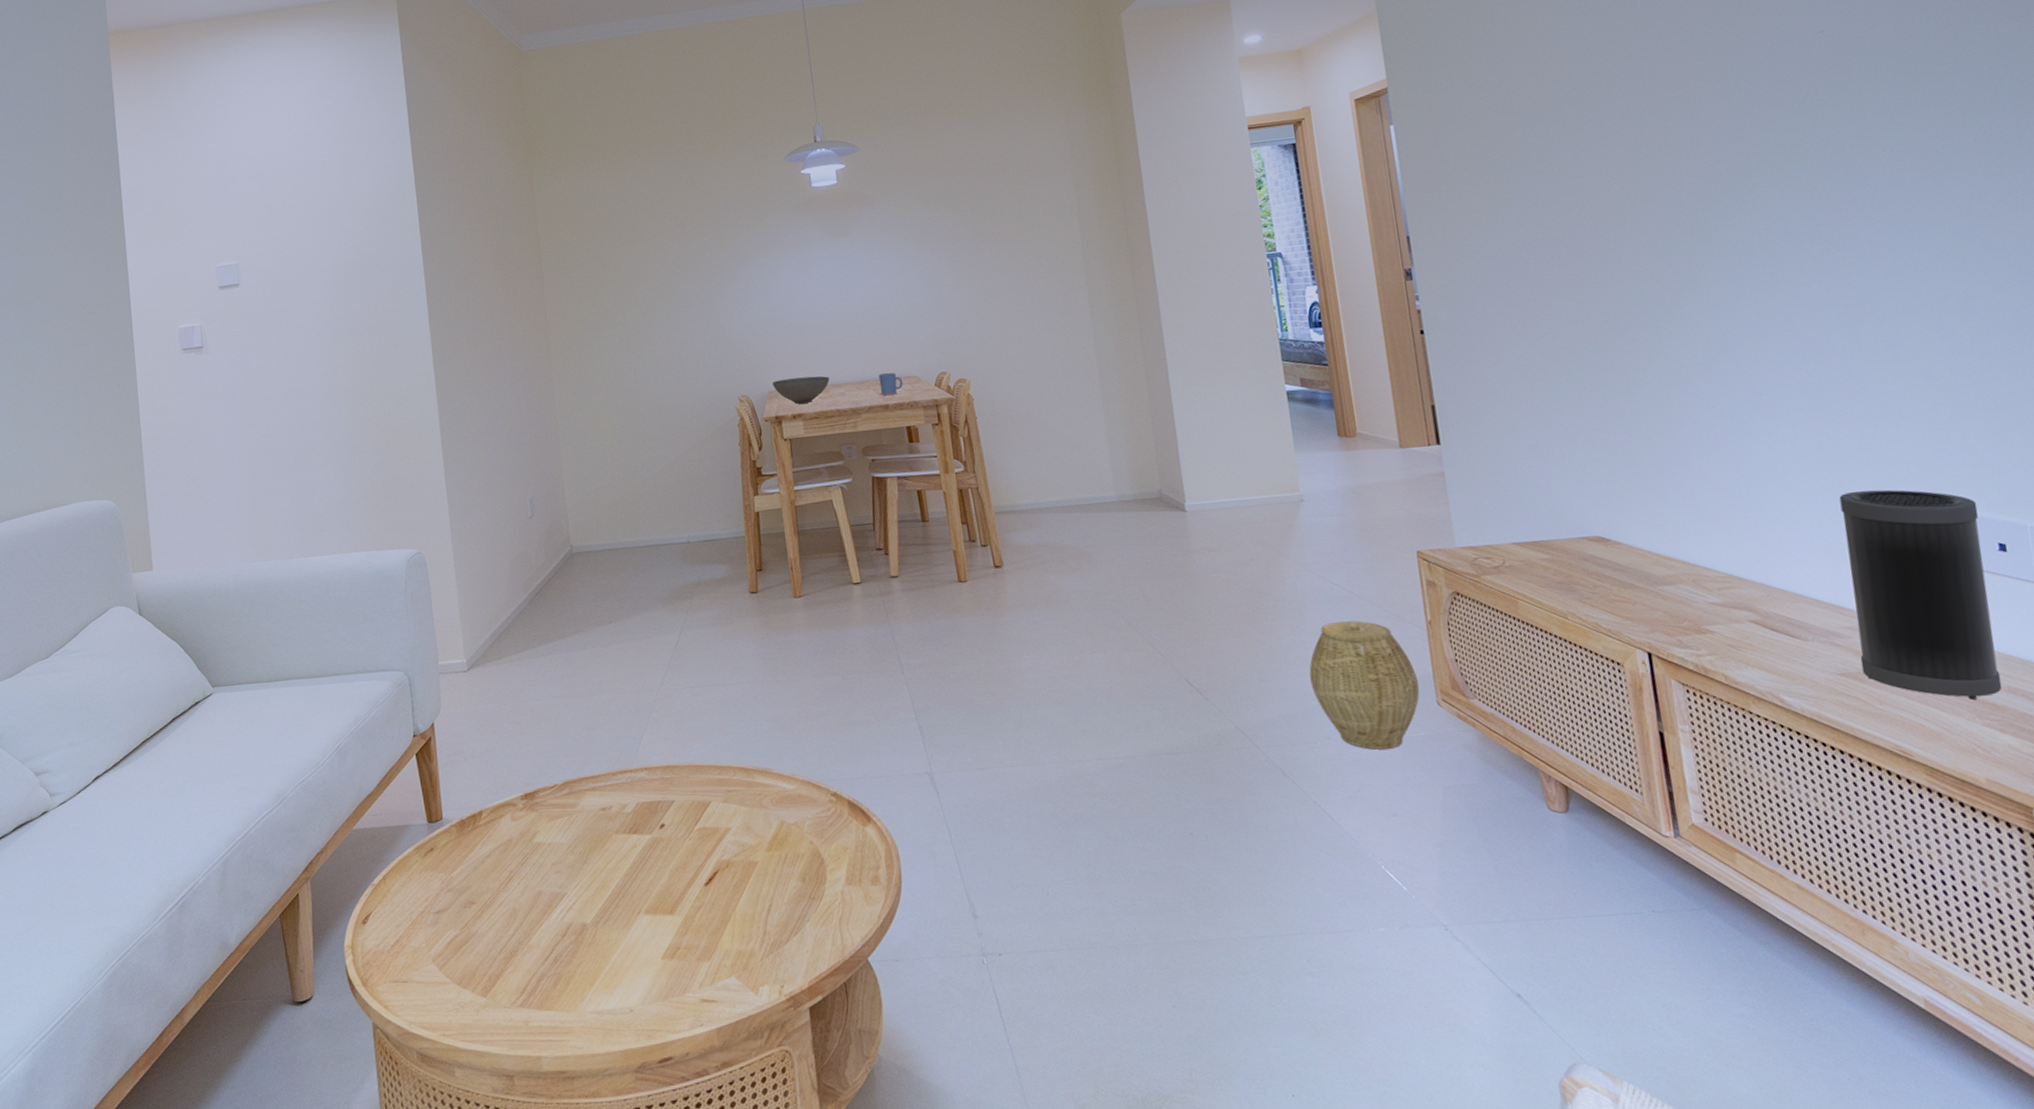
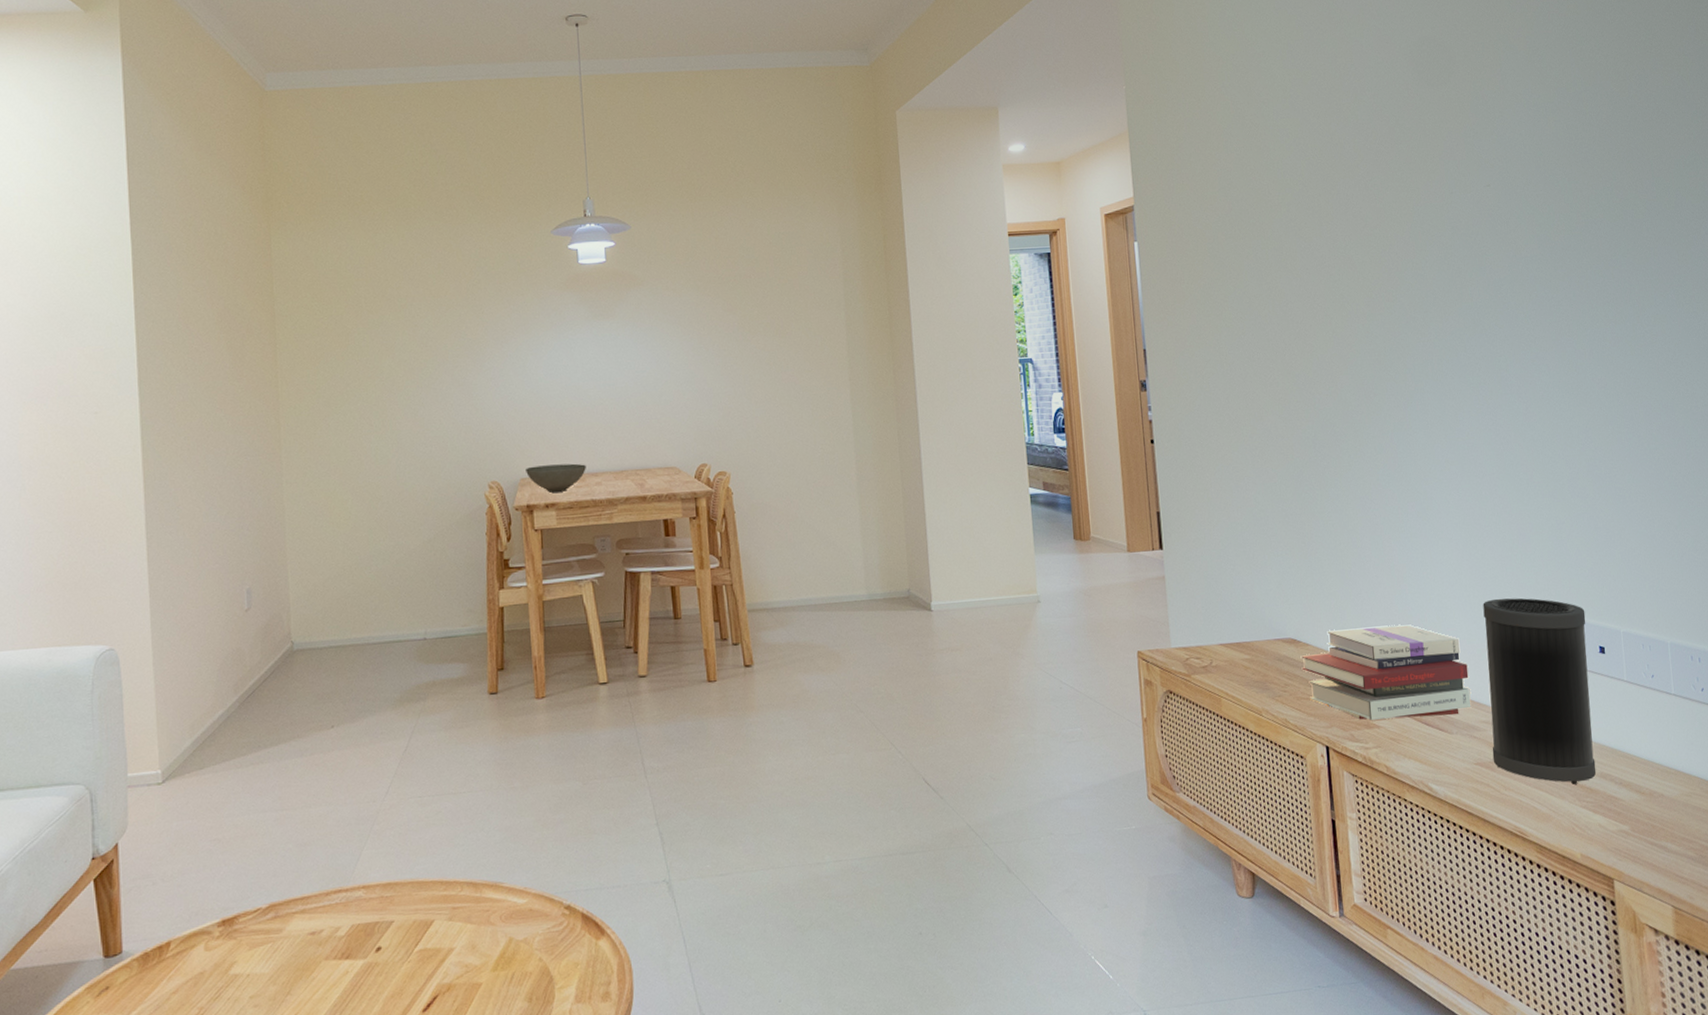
mug: present [878,373,903,396] -> none [637,463,662,487]
woven basket: present [1309,620,1420,750] -> none [1037,718,1134,844]
books: none [1612,521,1831,625] -> present [1301,625,1472,720]

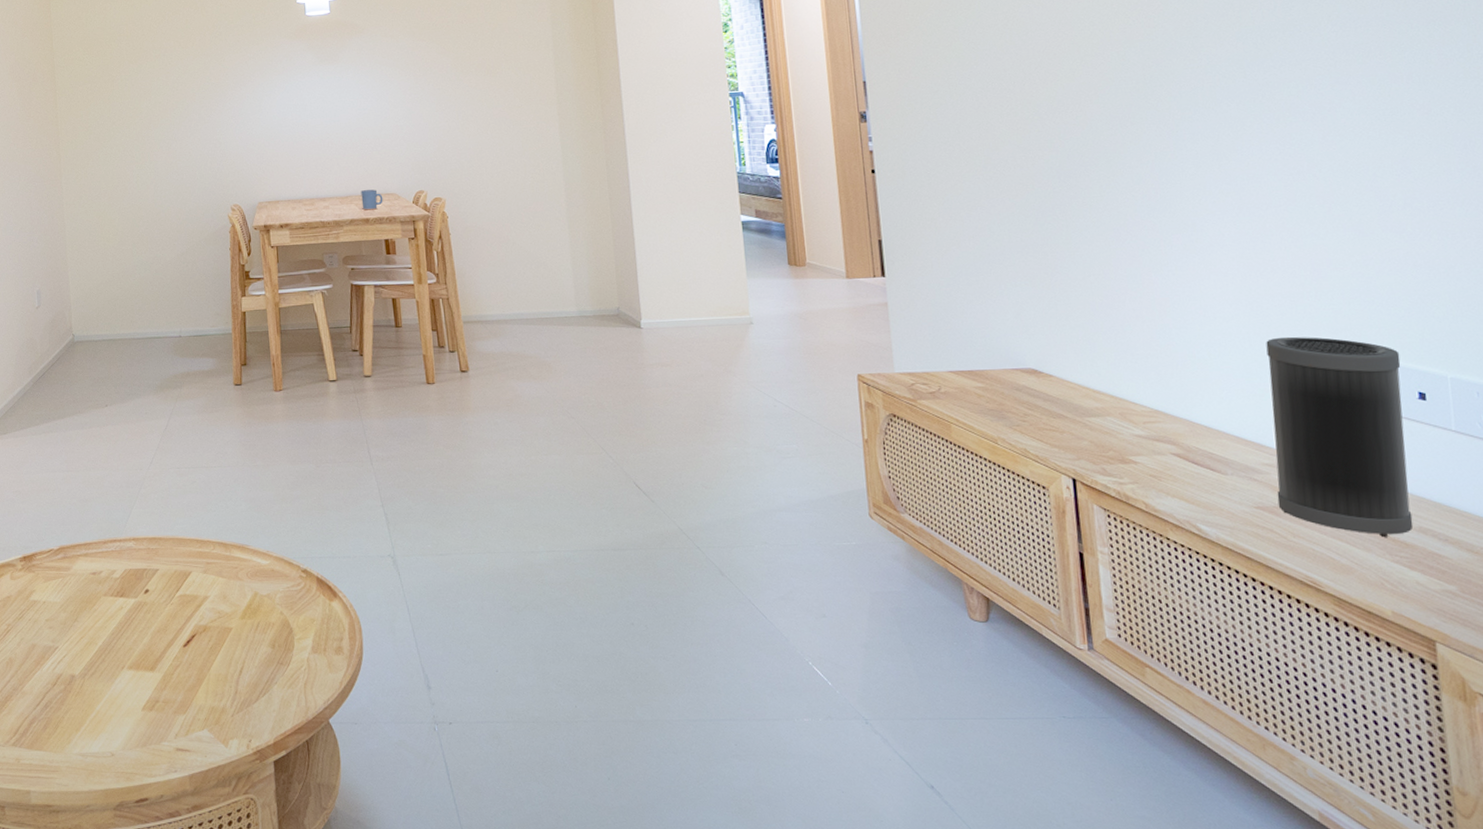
bowl: present [524,463,586,493] -> none [262,189,315,215]
mug: none [637,463,662,487] -> present [361,189,383,211]
books: present [1301,625,1472,720] -> none [1044,360,1251,456]

